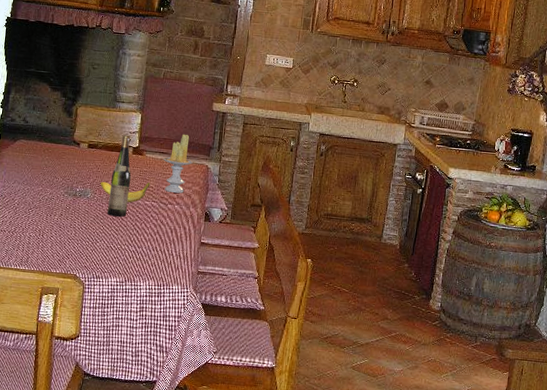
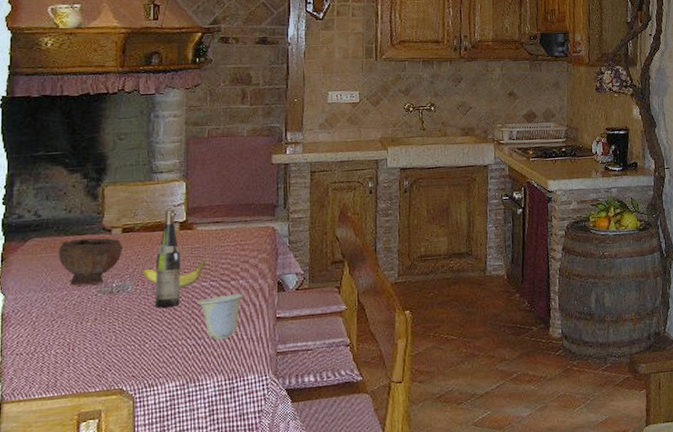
bowl: none [38,146,88,186] -> present [59,237,124,286]
cup: none [139,215,177,252] -> present [197,293,244,341]
candle: present [163,133,194,193] -> none [218,195,257,267]

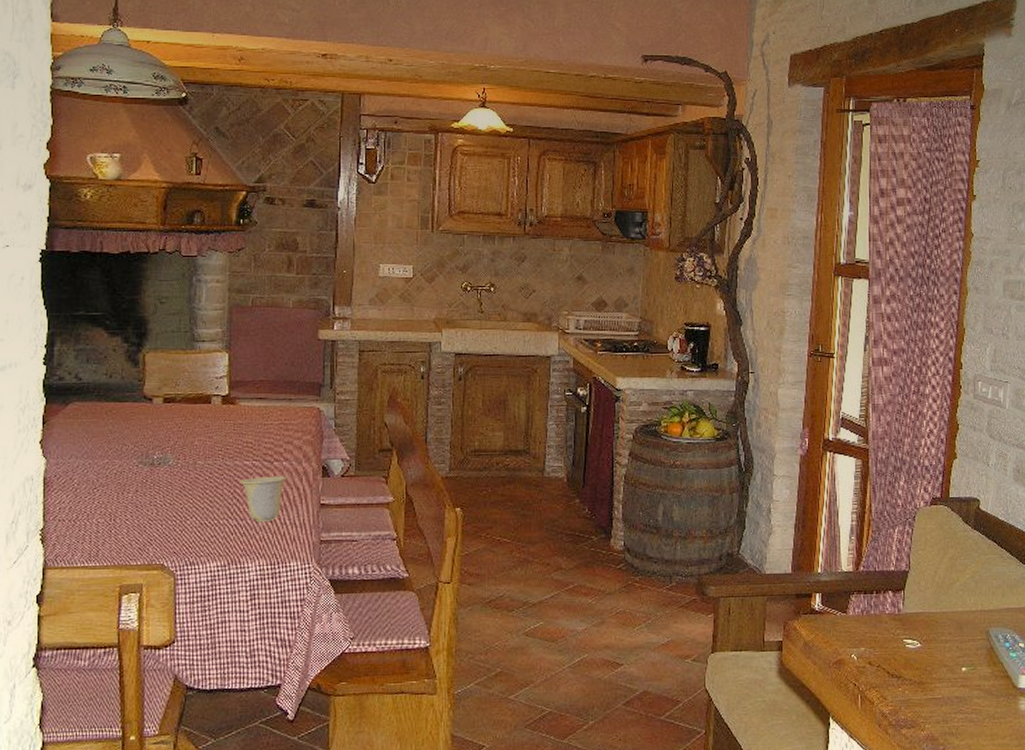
bowl: present [59,237,124,286] -> none [100,405,165,455]
banana: present [143,260,206,288] -> none [184,437,249,465]
wine bottle: present [155,209,180,308] -> none [197,381,222,484]

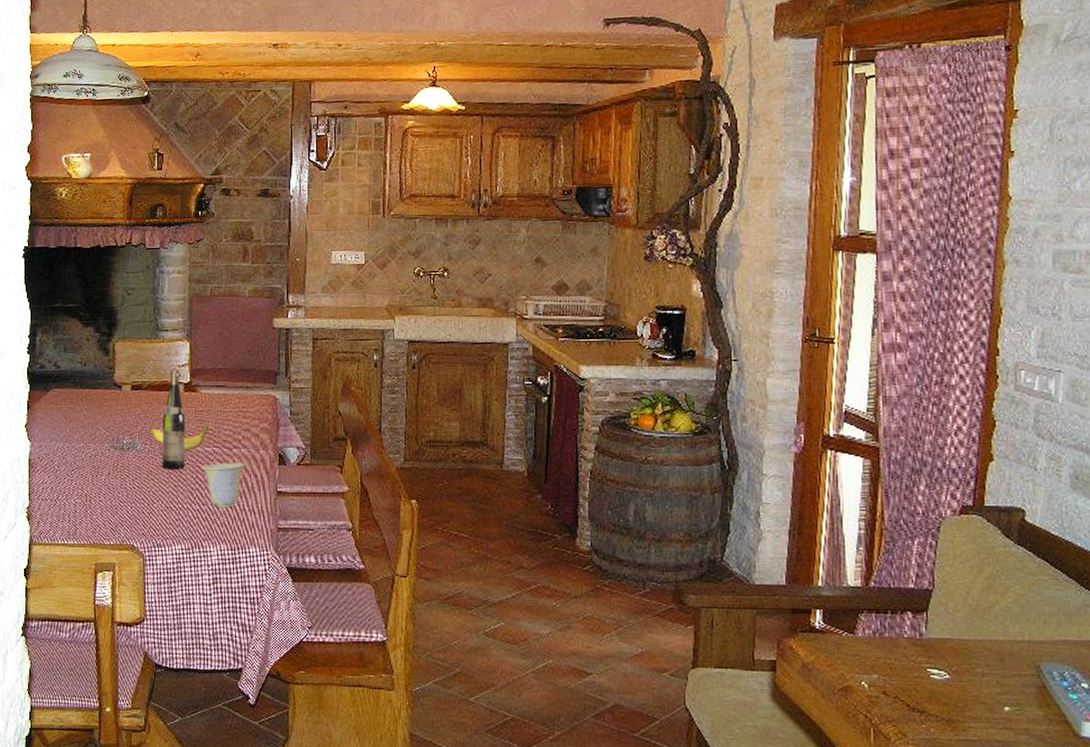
banana: none [184,437,249,465] -> present [151,424,209,451]
wine bottle: none [197,381,222,484] -> present [162,369,185,469]

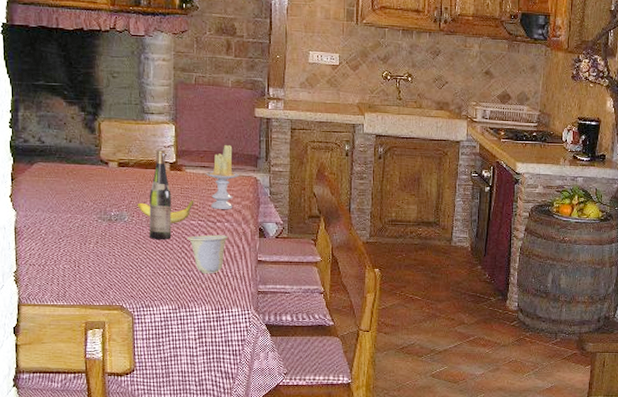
candle: none [220,360,258,433] -> present [205,144,240,209]

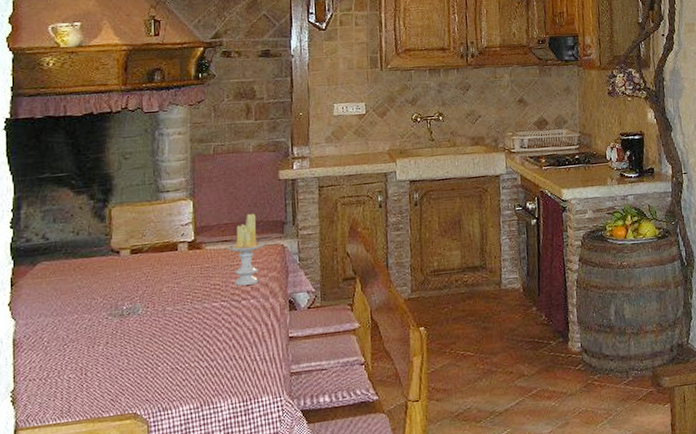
banana: present [138,200,194,223] -> none [153,279,216,309]
wine bottle: present [149,149,172,240] -> none [165,228,191,330]
cup: present [186,235,229,274] -> none [208,313,256,362]

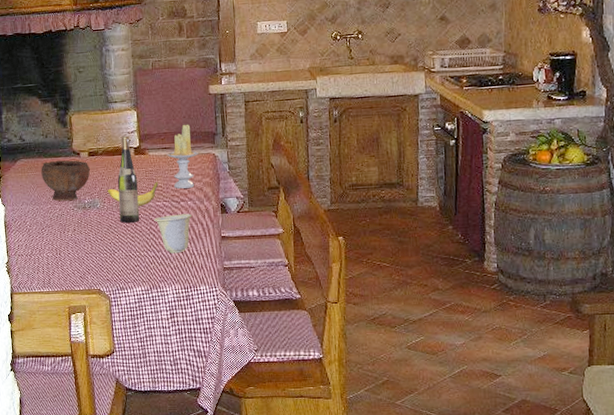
bowl: none [68,259,133,310] -> present [41,160,91,201]
banana: none [153,279,216,309] -> present [108,182,159,206]
wine bottle: none [165,228,191,330] -> present [117,135,140,223]
cup: none [208,313,256,362] -> present [153,213,193,254]

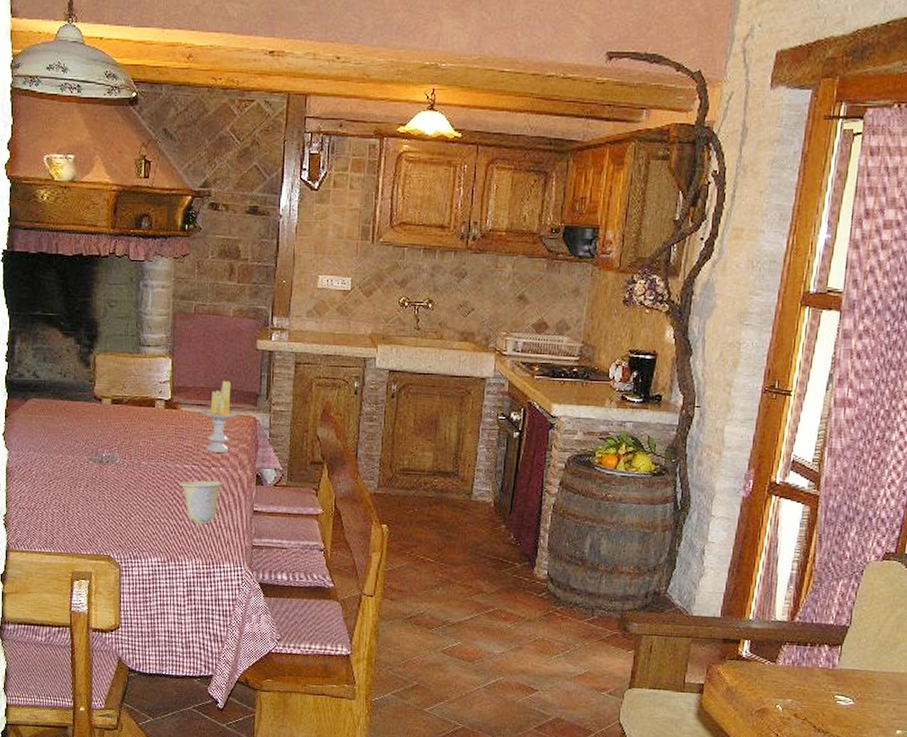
bowl: present [41,160,91,201] -> none [55,404,113,452]
banana: present [108,182,159,206] -> none [130,442,189,467]
wine bottle: present [117,135,140,223] -> none [141,385,165,485]

